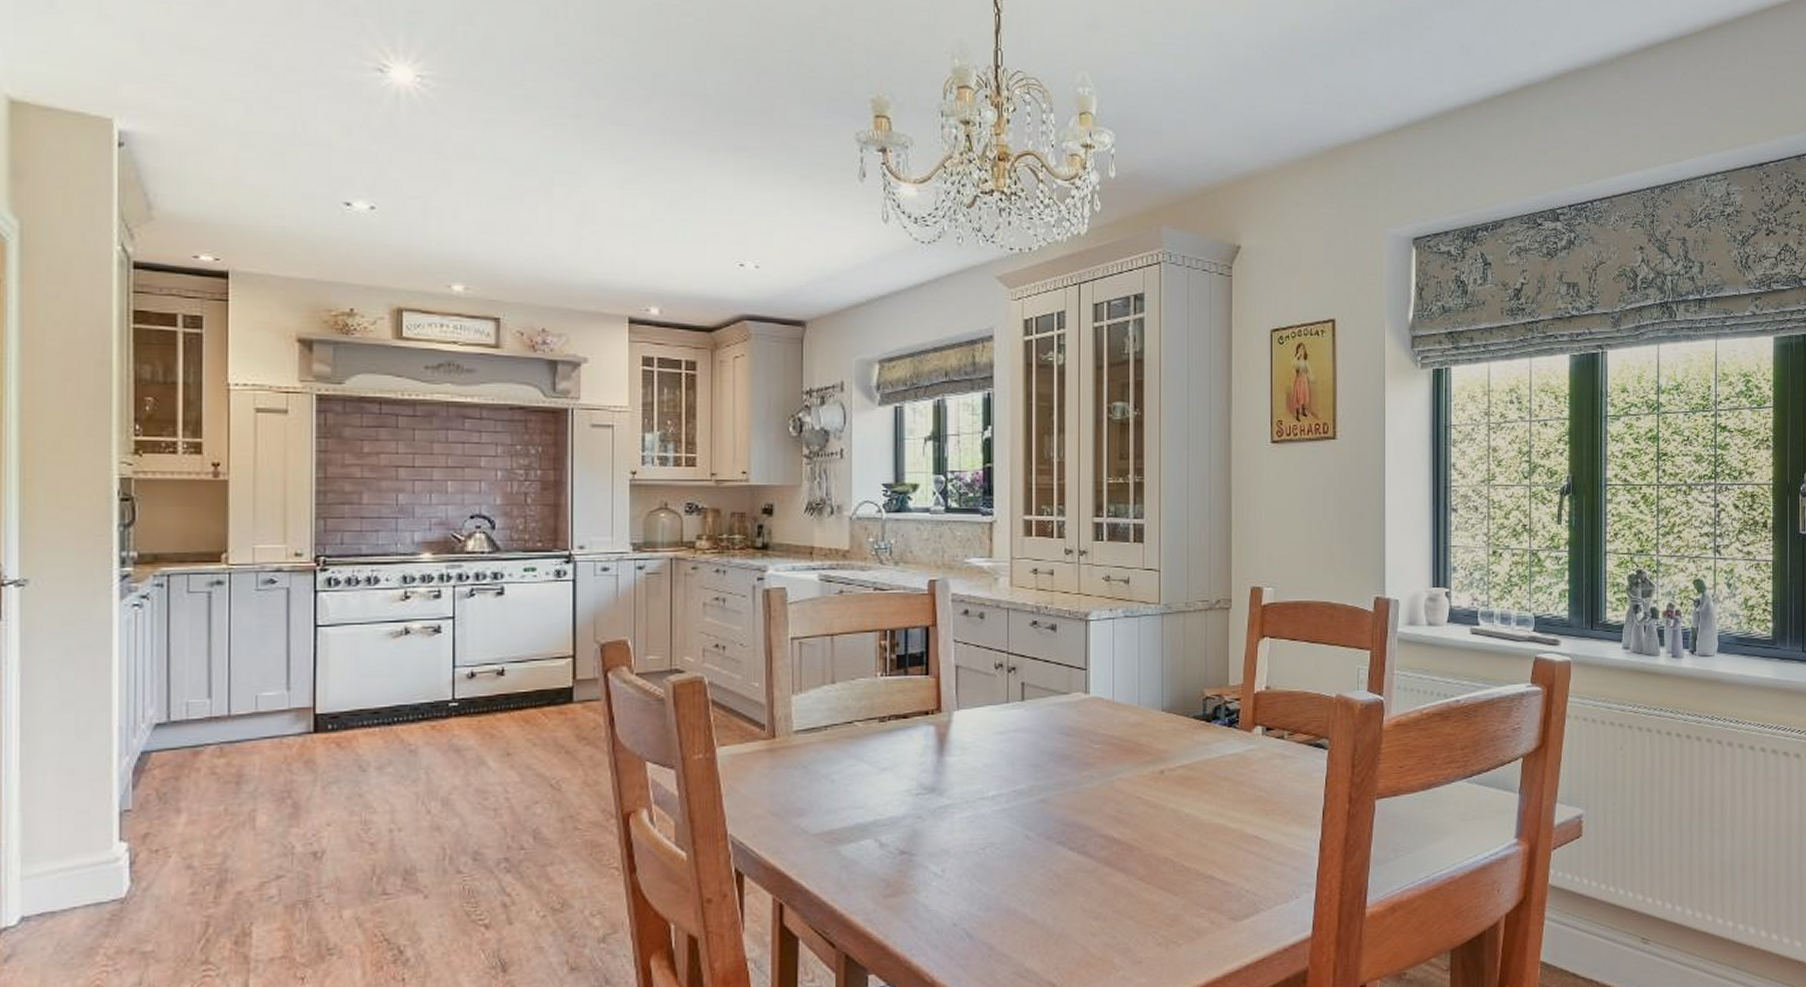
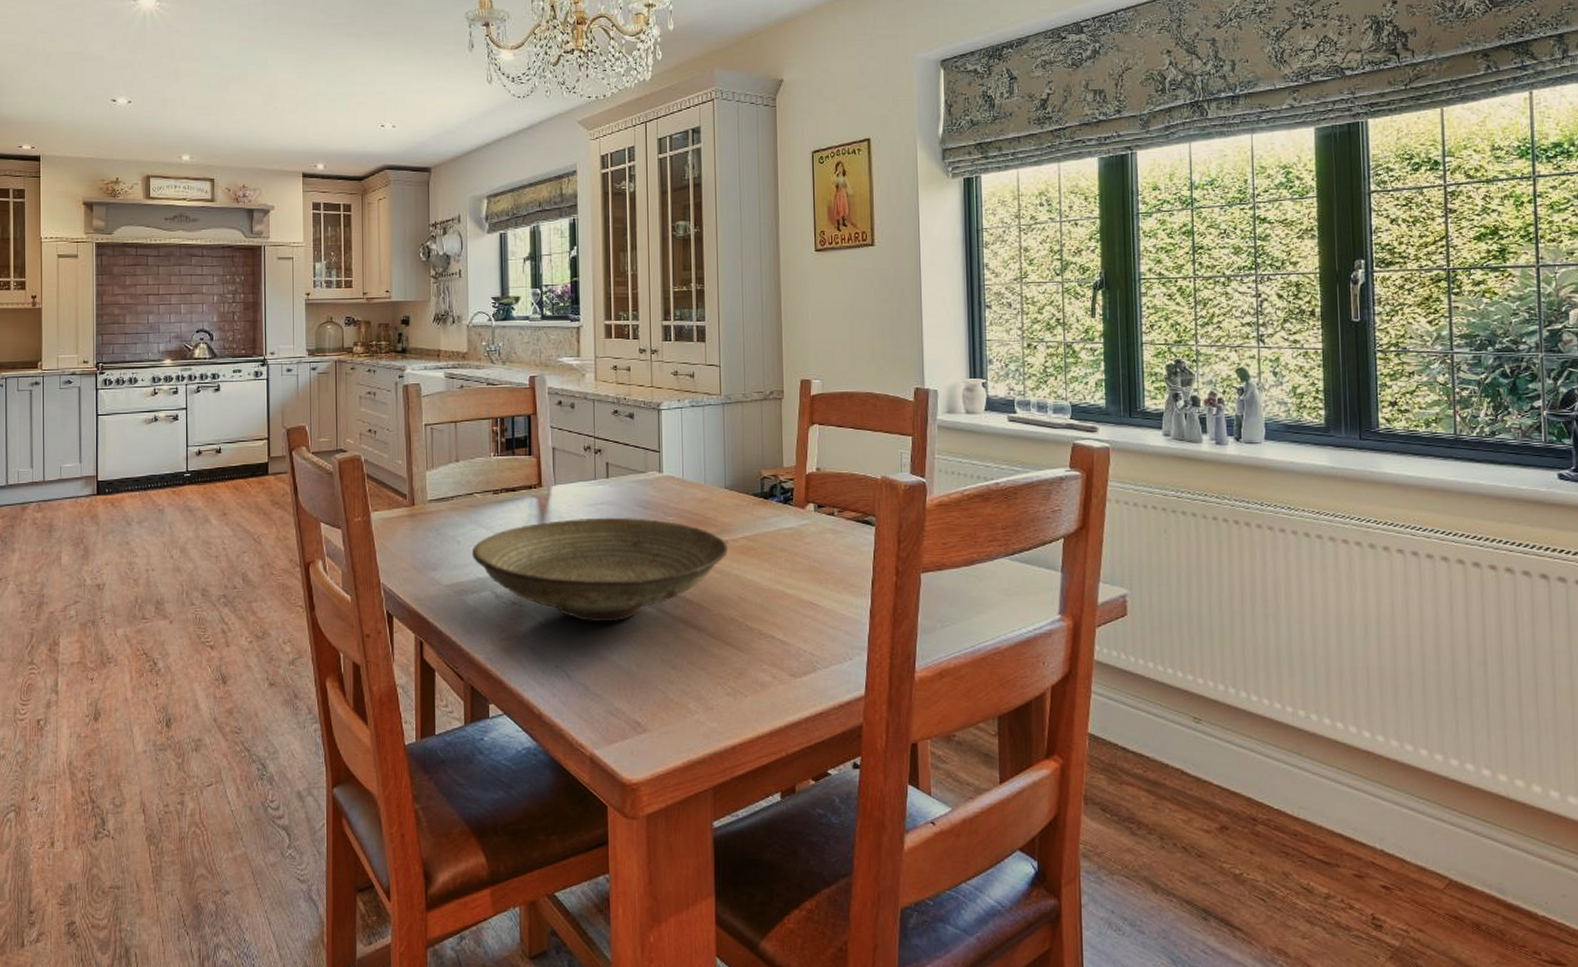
decorative bowl: none [849,746,1163,870] -> present [471,517,728,622]

